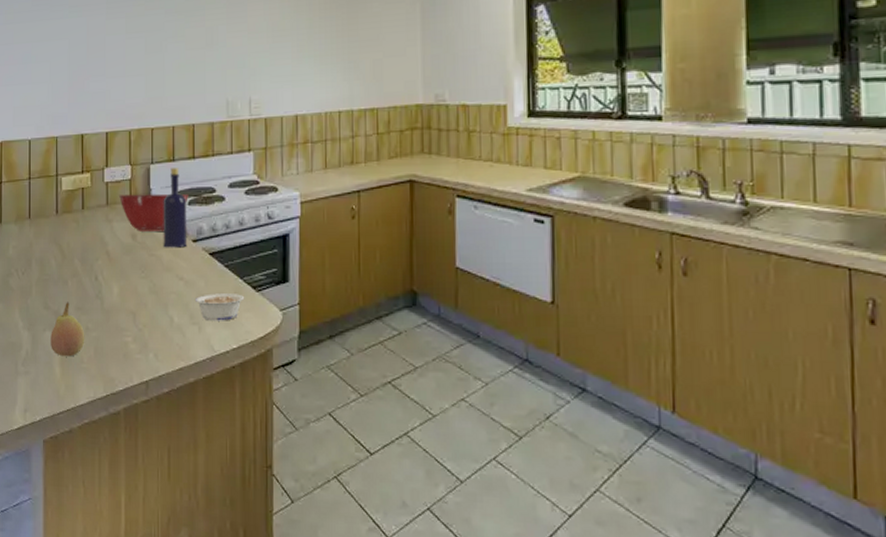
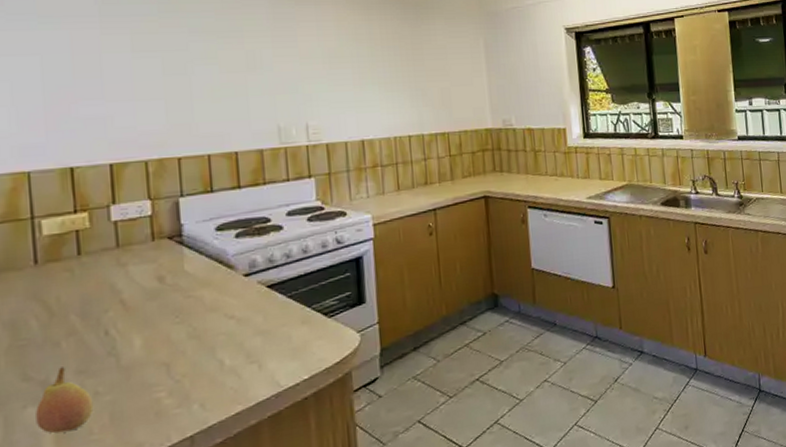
mixing bowl: present [119,193,188,232] -> none [135,226,235,273]
bottle: present [163,168,187,248] -> none [200,199,237,287]
legume: present [194,293,245,321] -> none [251,323,315,357]

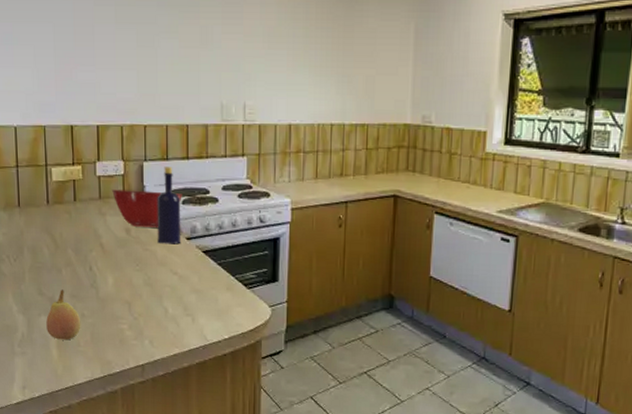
mixing bowl: none [135,226,235,273] -> present [112,189,182,228]
bottle: none [200,199,237,287] -> present [157,167,181,245]

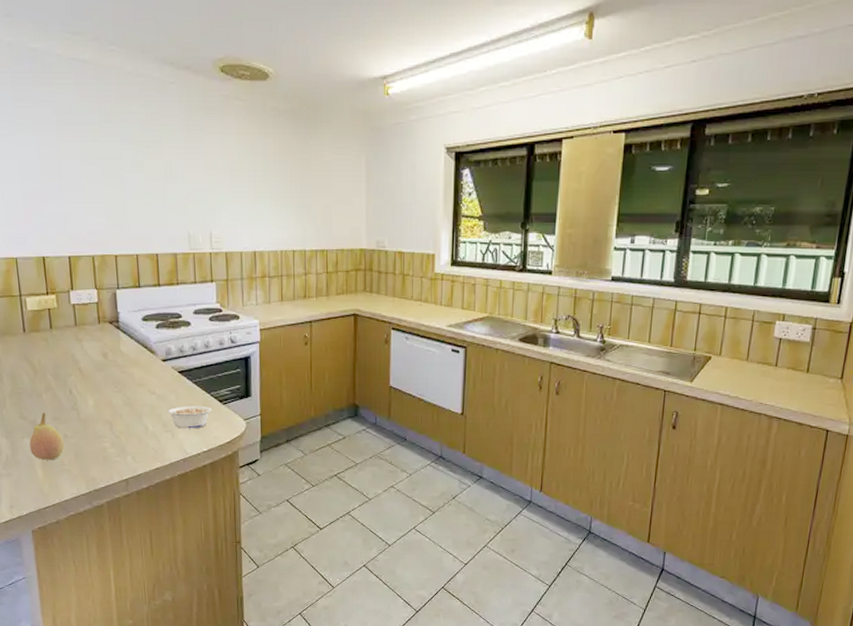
mixing bowl: present [112,189,182,228] -> none [87,316,156,351]
bottle: present [157,167,181,245] -> none [131,294,157,366]
legume: none [188,288,236,314] -> present [166,406,213,429]

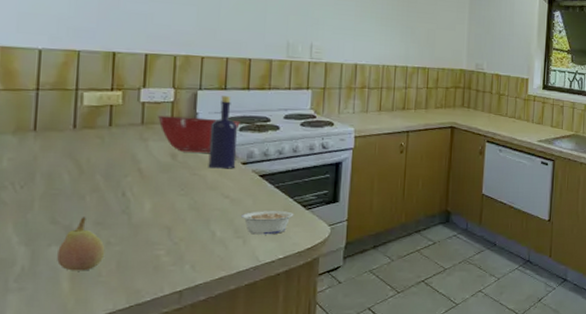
mixing bowl: none [87,316,156,351] -> present [158,115,240,153]
bottle: none [131,294,157,366] -> present [208,96,238,169]

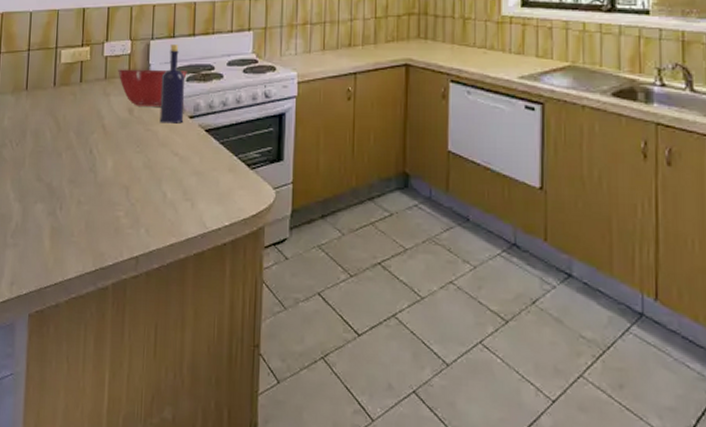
fruit: present [57,217,105,271] -> none [41,174,77,230]
legume: present [240,211,294,235] -> none [188,170,239,198]

